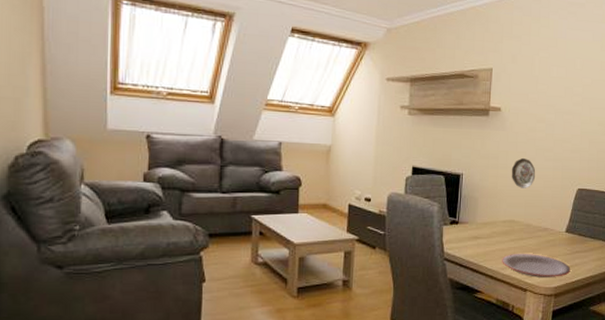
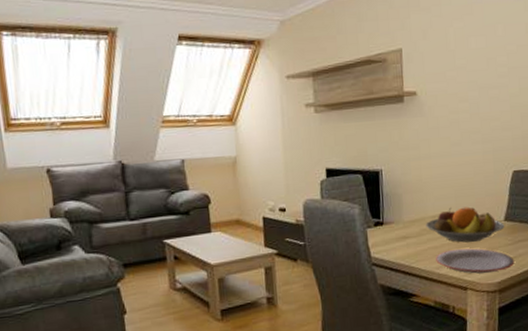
fruit bowl: none [496,215,566,248] -> present [426,207,505,243]
decorative plate: present [511,157,536,188] -> none [435,143,464,178]

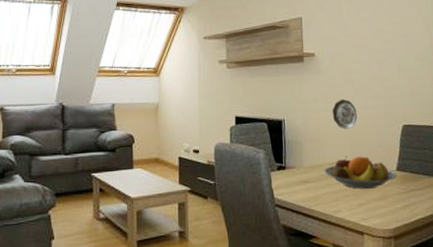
decorative plate: none [435,143,464,178] -> present [332,98,358,129]
plate: present [435,248,515,274] -> none [333,194,408,220]

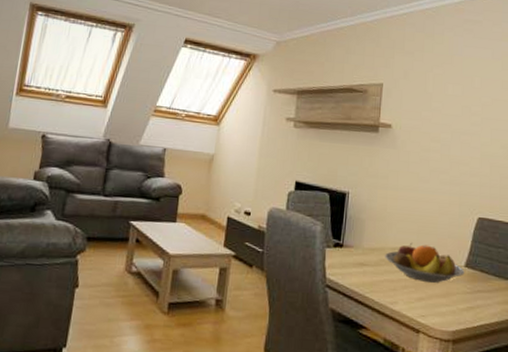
decorative plate: present [332,98,358,129] -> none [402,179,430,213]

